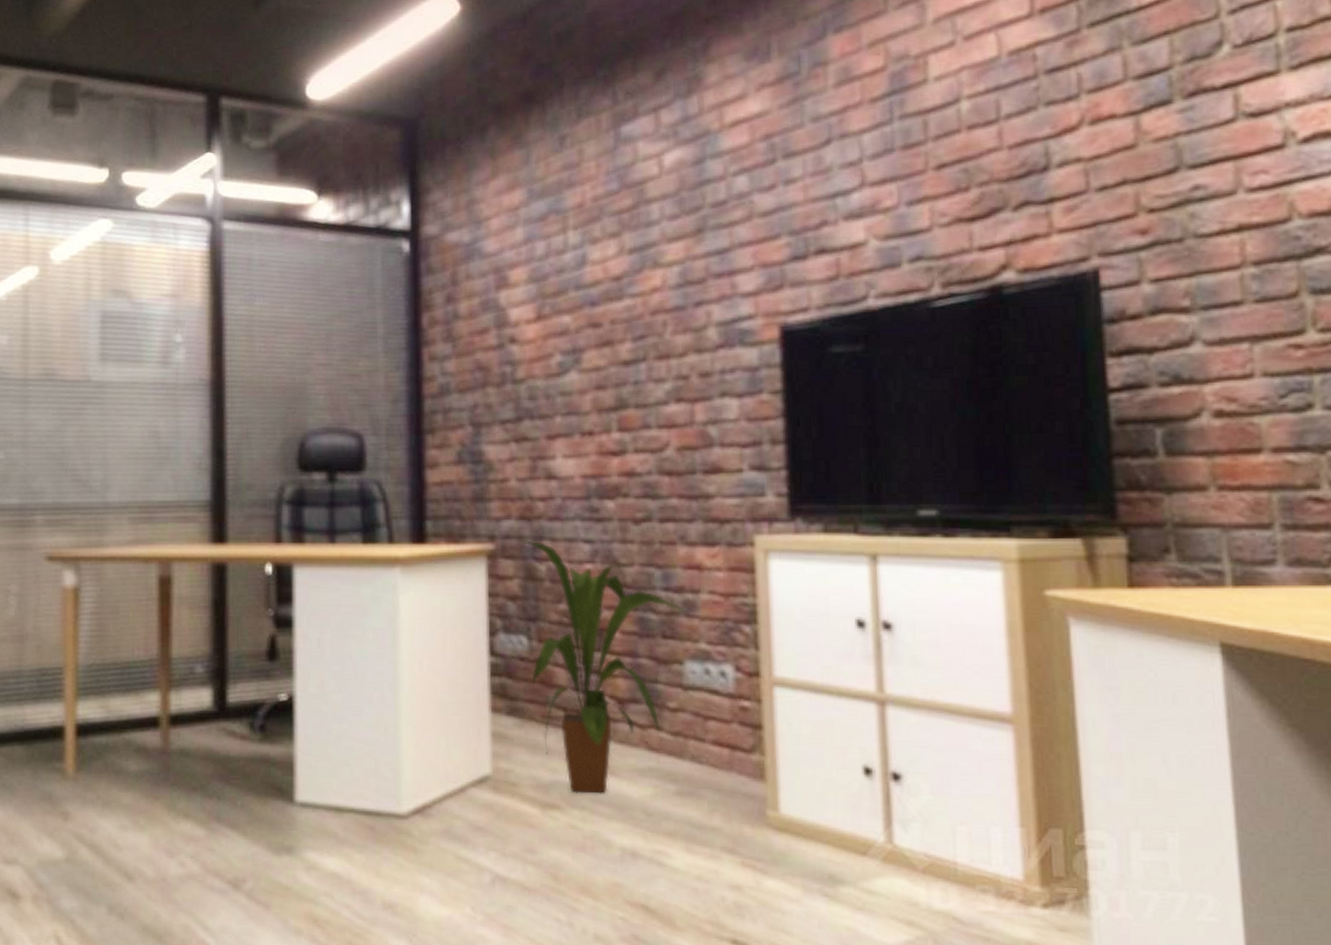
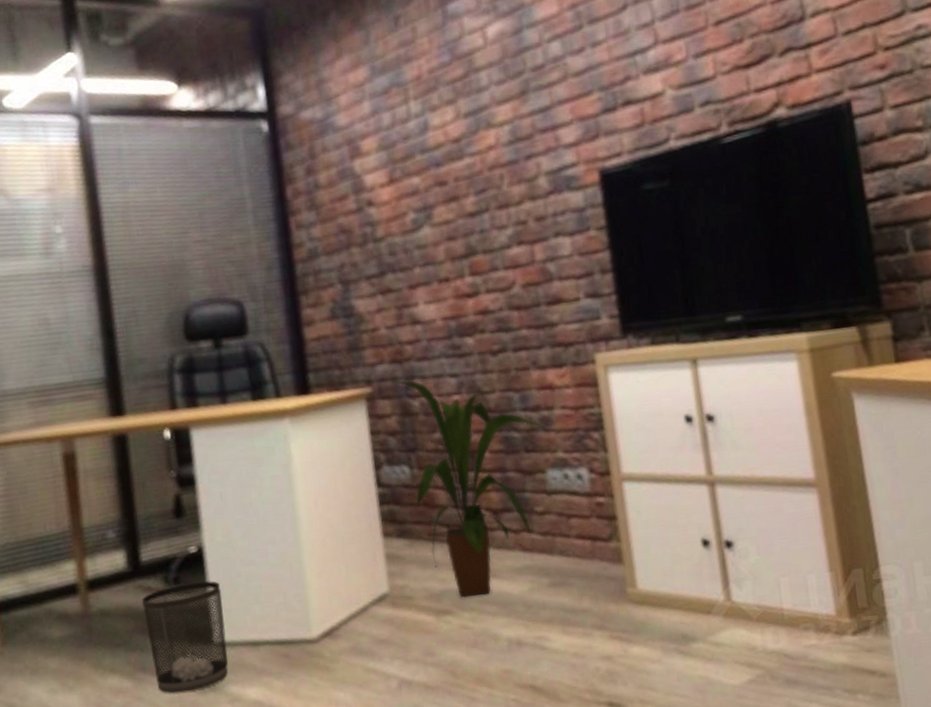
waste bin: none [223,732,309,851] -> present [141,581,228,694]

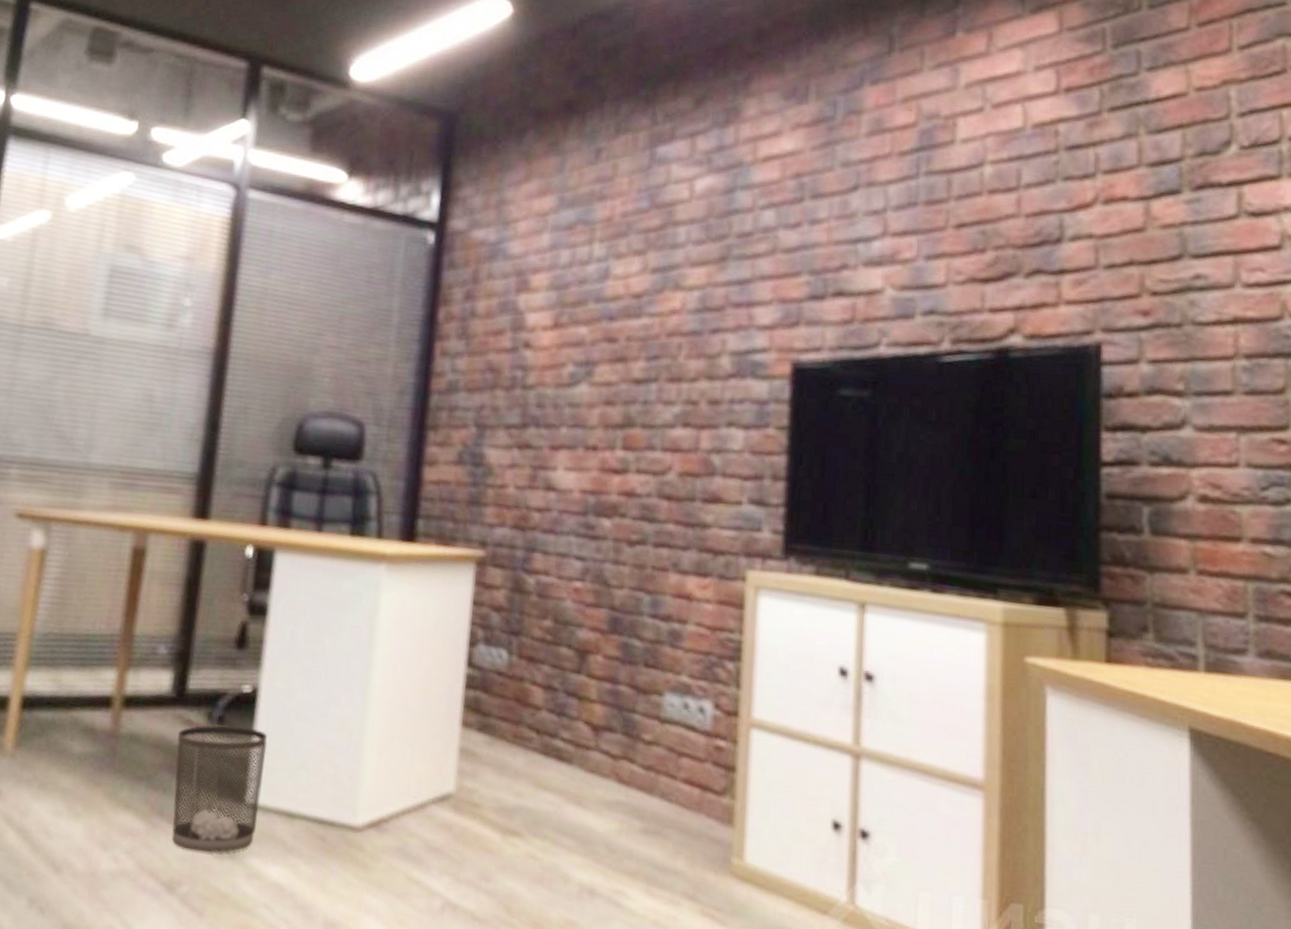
house plant: present [393,380,543,598] -> none [507,549,671,825]

